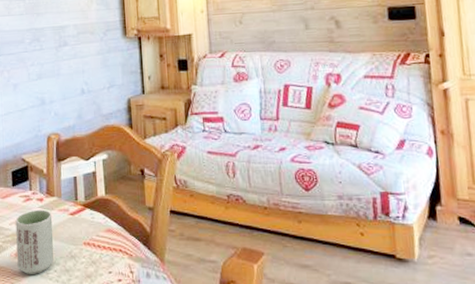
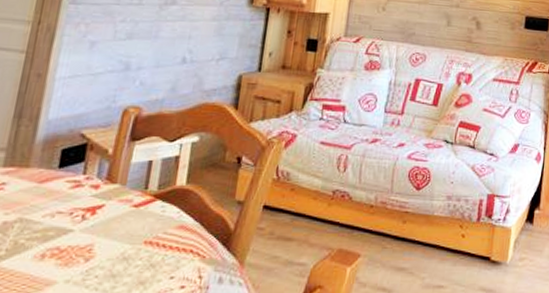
cup: present [15,209,54,274] -> none [41,198,108,281]

